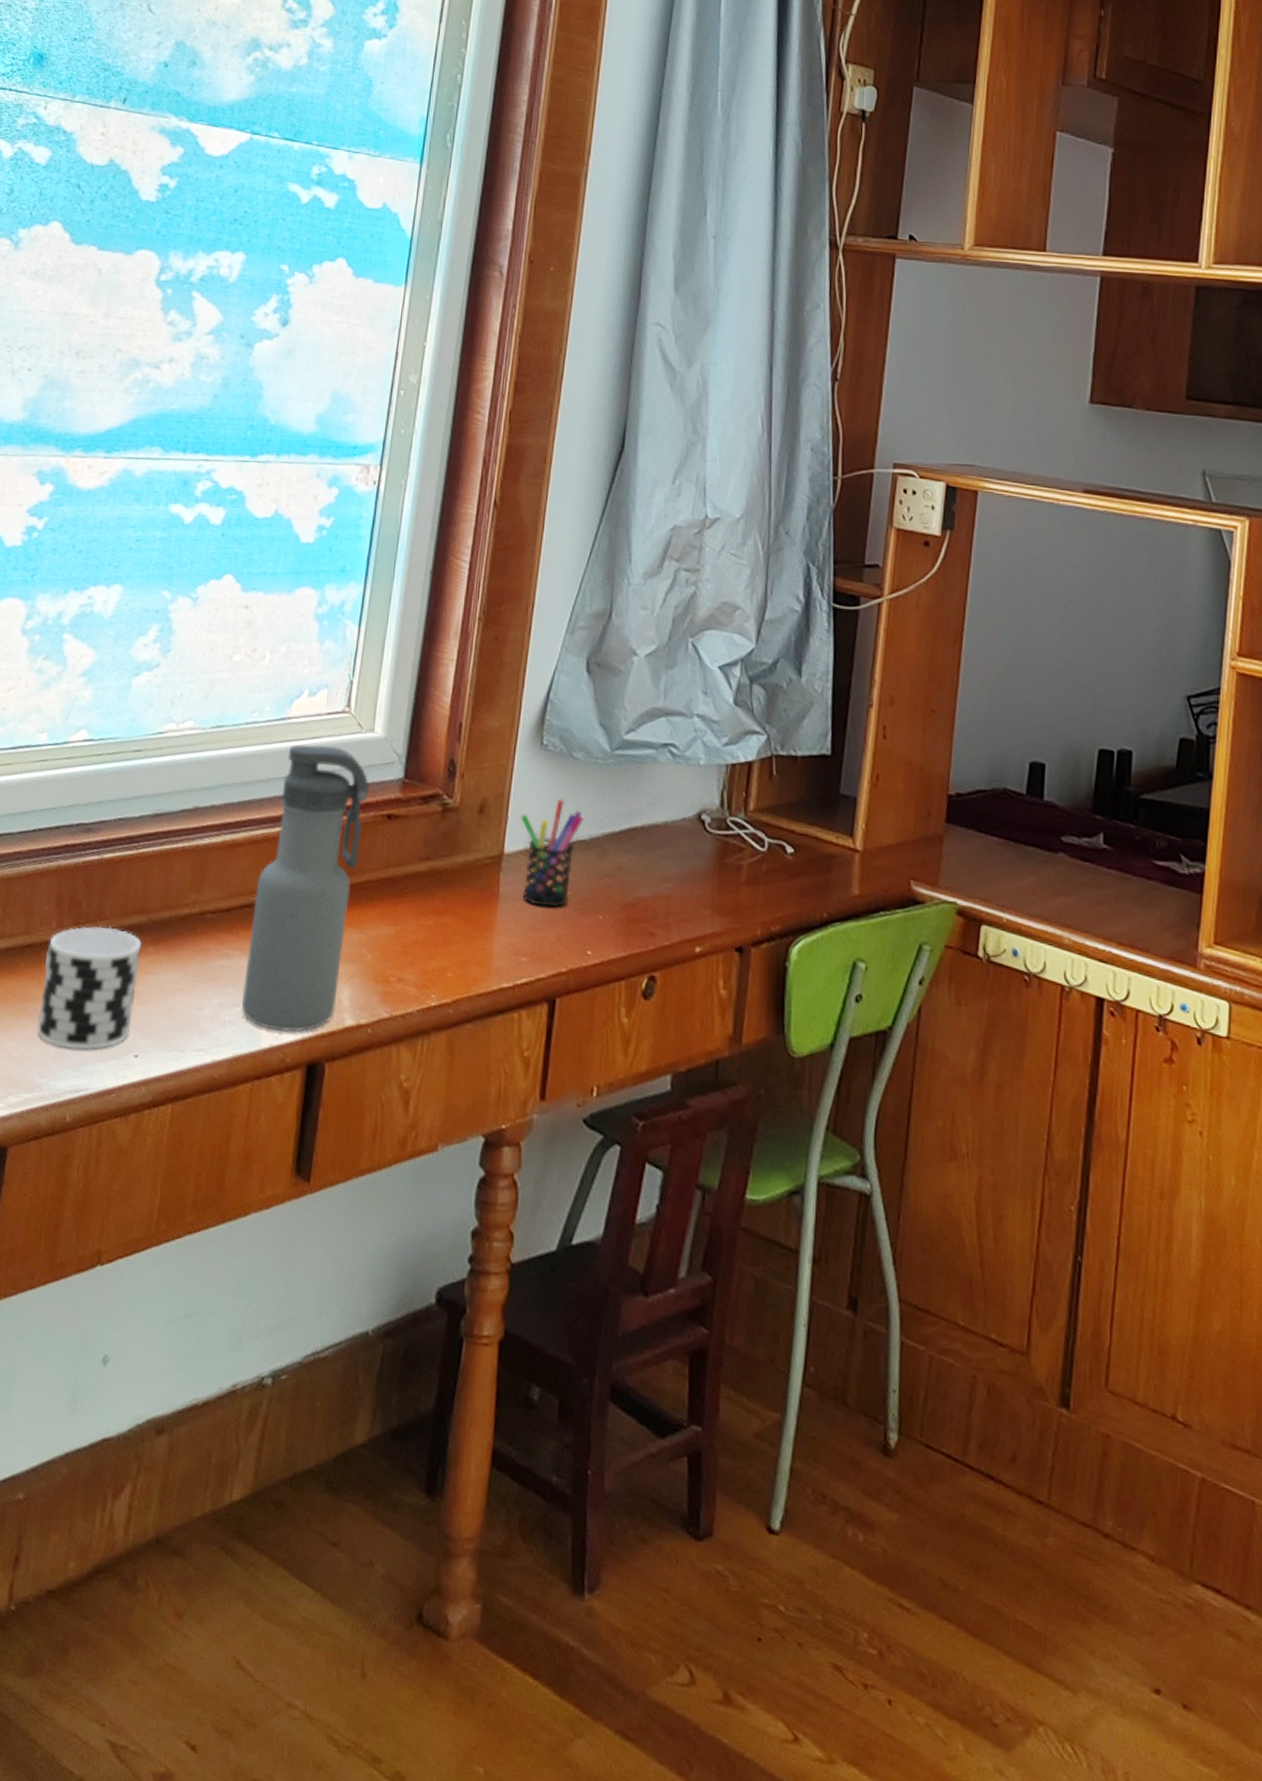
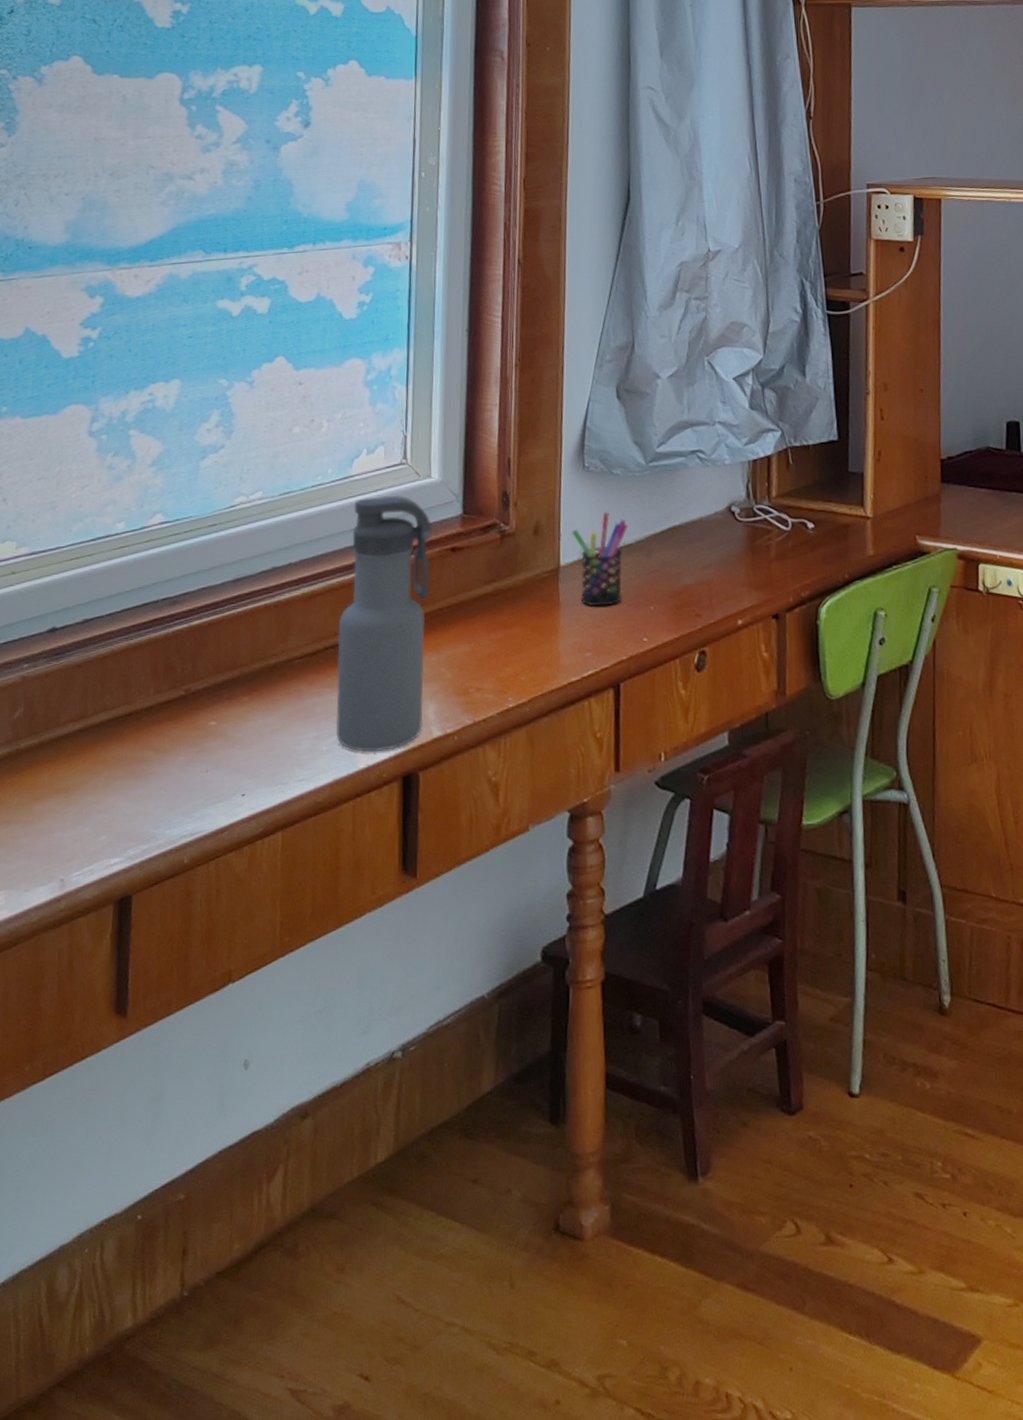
cup: present [37,926,142,1050] -> none [147,685,237,799]

